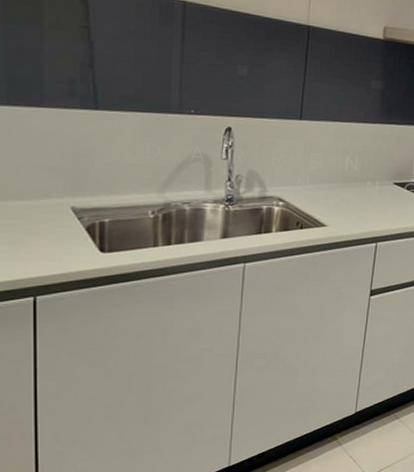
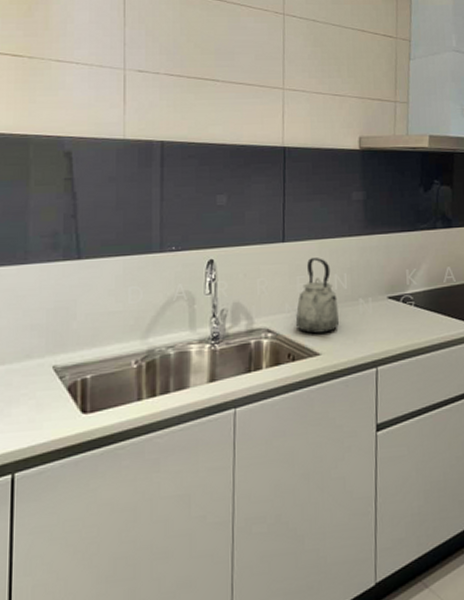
kettle: none [305,138,347,208] -> present [295,258,339,334]

